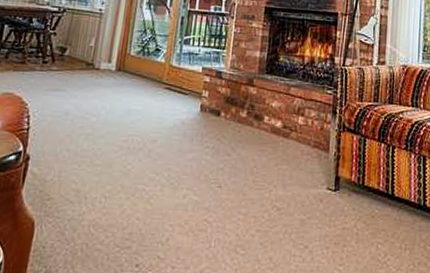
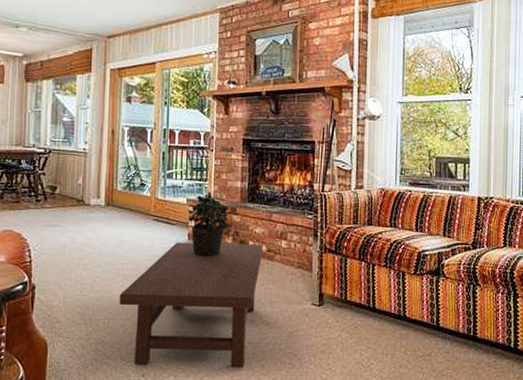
coffee table: none [119,113,279,260] -> present [119,242,263,368]
potted plant: none [202,61,246,132] -> present [187,192,230,258]

